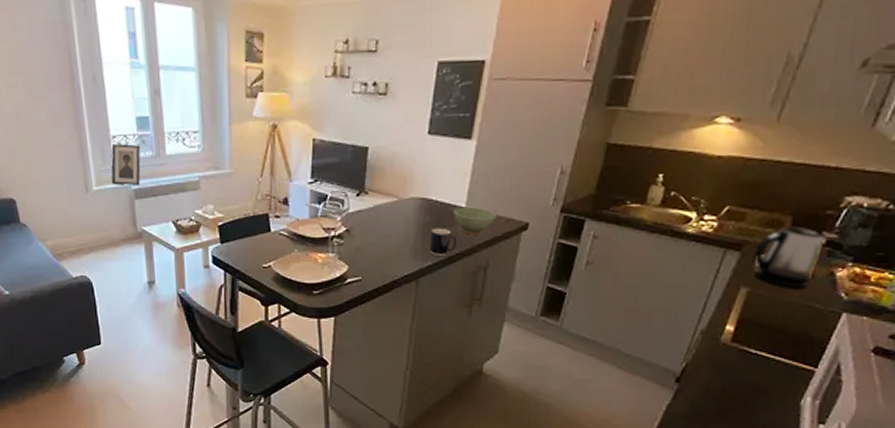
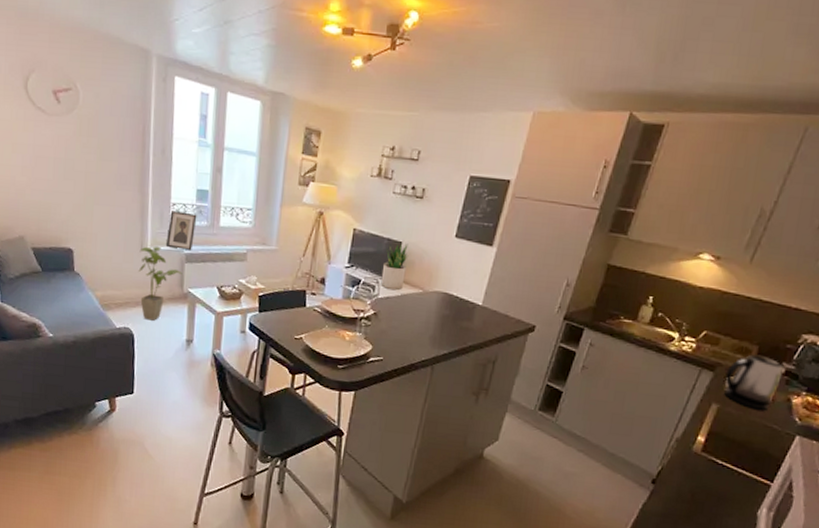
house plant: none [85,184,134,265] -> present [138,246,182,321]
planter: none [349,148,378,202] -> present [381,243,409,291]
mug: present [430,227,458,257] -> none [447,320,472,347]
bowl: present [453,206,497,235] -> none [470,304,509,331]

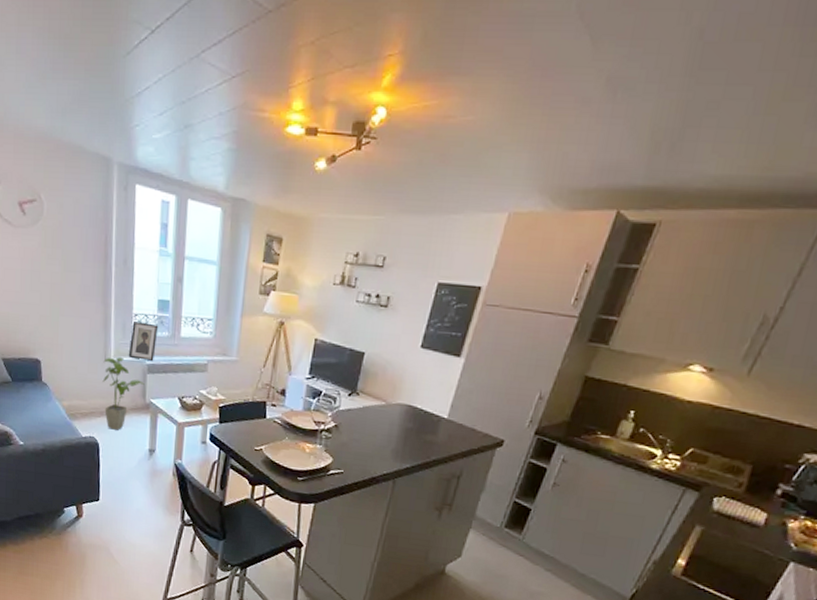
planter: present [381,243,409,291] -> none [343,354,372,403]
kettle: present [724,354,785,410] -> none [710,474,782,534]

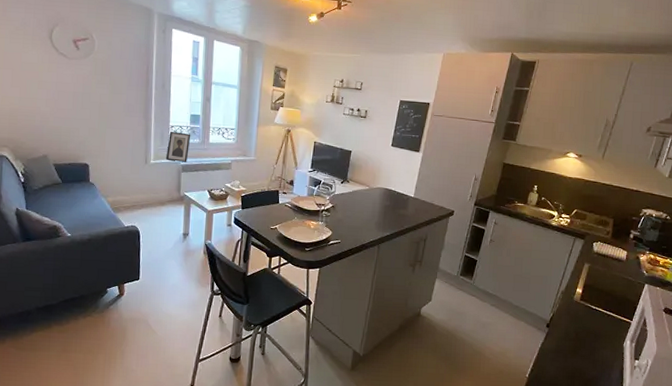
house plant: present [102,356,145,430] -> none [143,159,179,219]

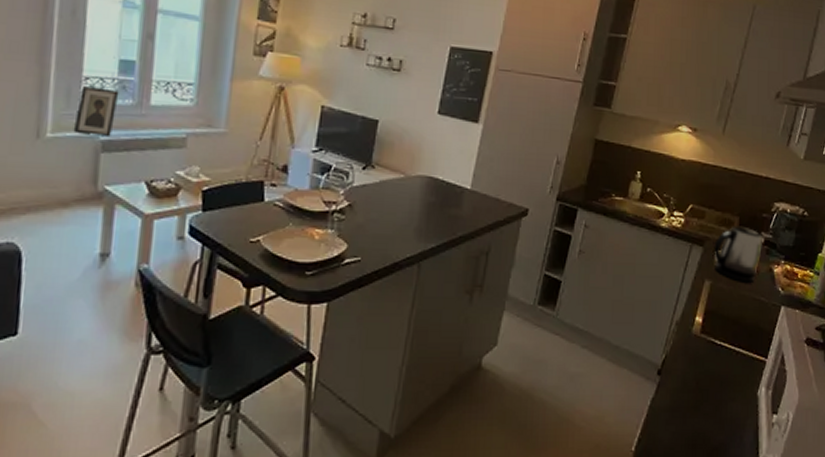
kettle: none [591,225,633,266] -> present [712,226,764,283]

